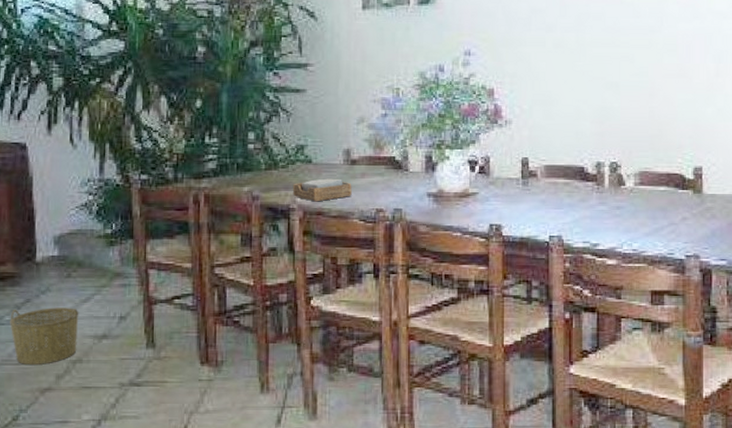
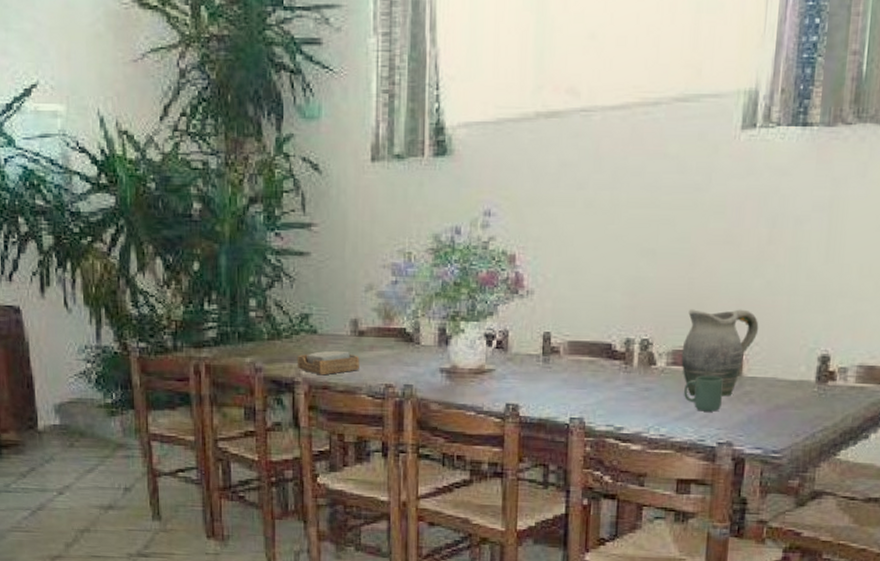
basket: present [10,307,79,365] -> none [16,477,84,533]
pitcher: none [647,134,714,213] -> present [681,309,759,397]
cup: none [652,194,686,227] -> present [684,375,723,412]

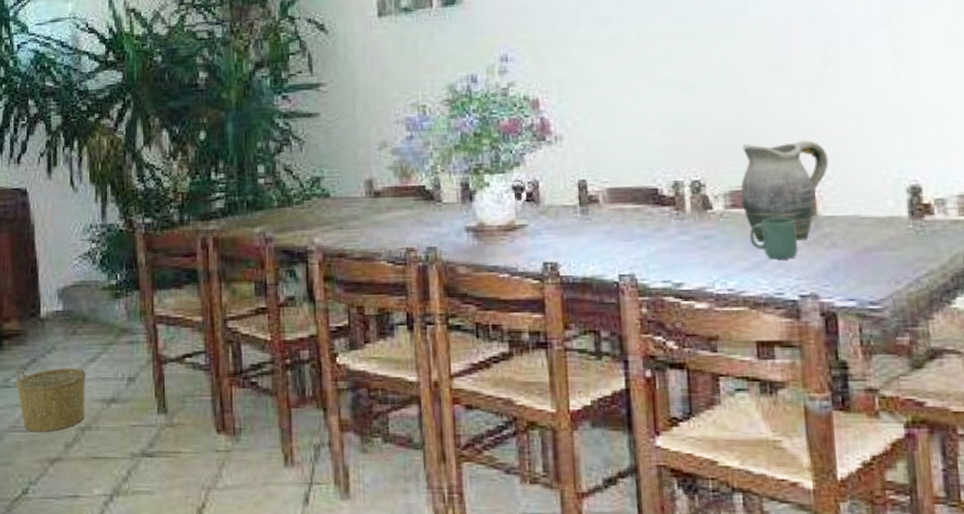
basket: none [16,477,84,533] -> present [16,368,86,432]
napkin holder: present [297,350,360,376] -> none [309,214,377,242]

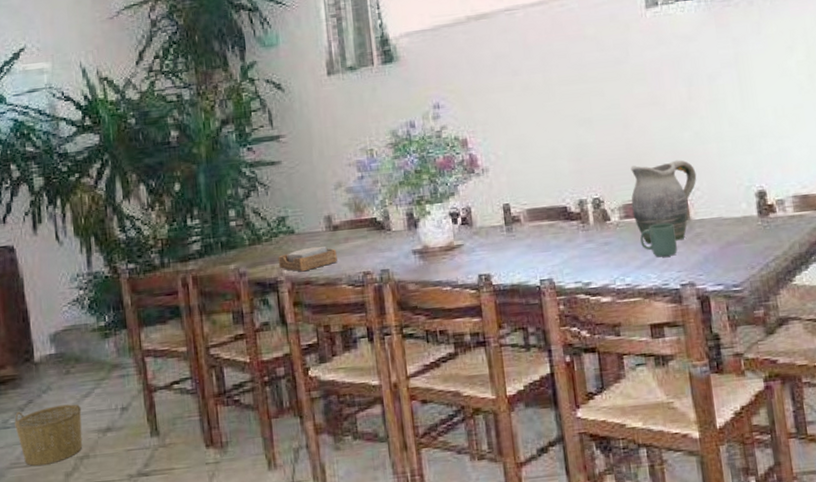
napkin holder: none [309,214,377,242] -> present [278,246,338,272]

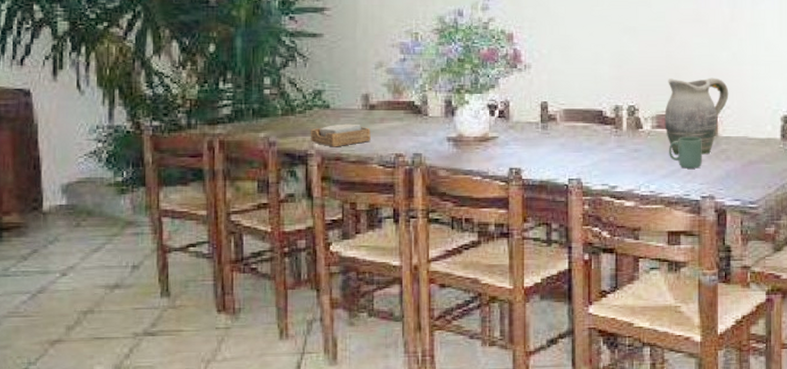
basket: present [14,404,83,466] -> none [16,257,90,316]

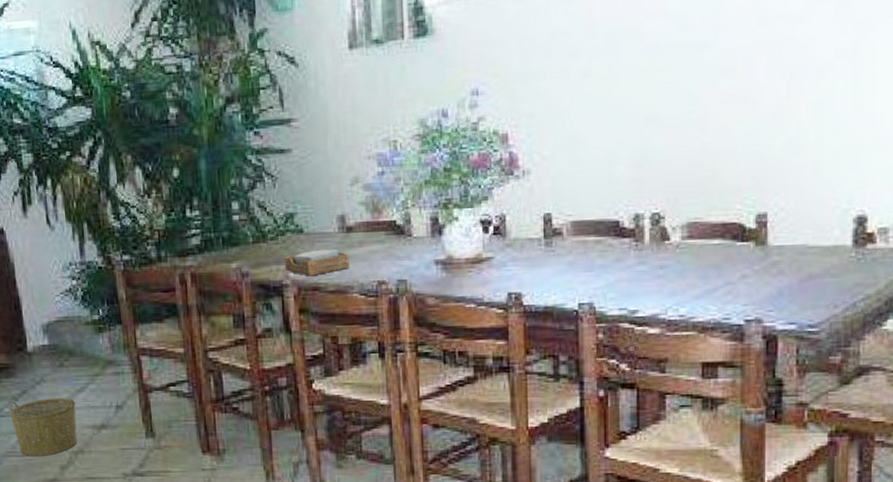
basket: none [16,257,90,316] -> present [9,398,78,456]
pitcher: present [664,77,729,155] -> none [698,172,783,271]
cup: present [669,136,702,169] -> none [704,247,746,287]

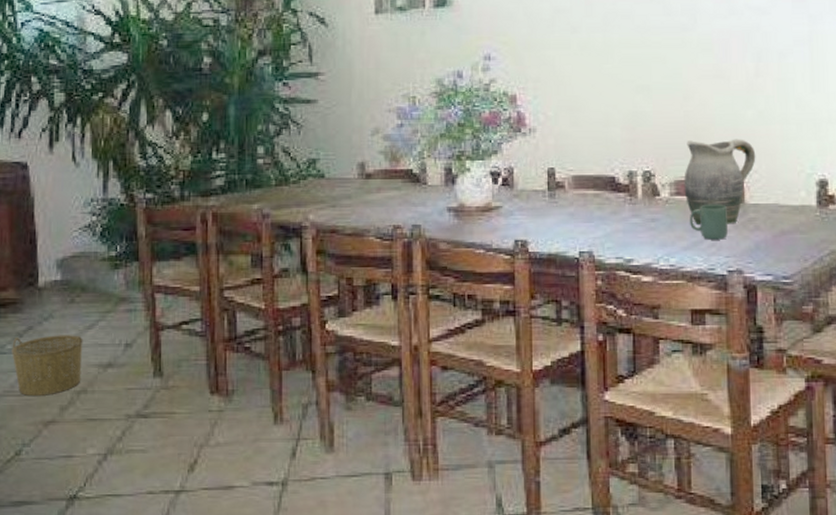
napkin holder: present [284,249,350,276] -> none [304,194,367,219]
pitcher: none [698,172,783,271] -> present [684,139,756,225]
cup: none [704,247,746,287] -> present [690,204,728,240]

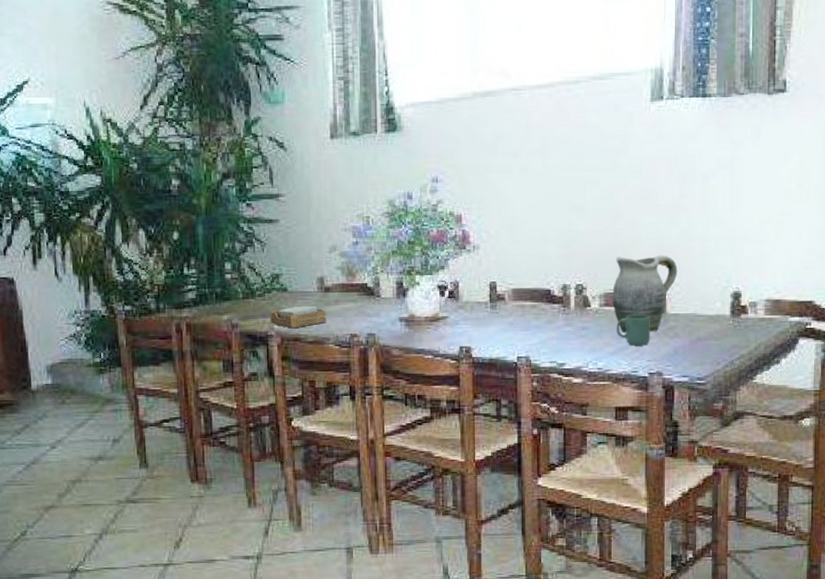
basket: present [12,335,83,396] -> none [11,432,76,485]
napkin holder: none [304,194,367,219] -> present [269,305,327,329]

